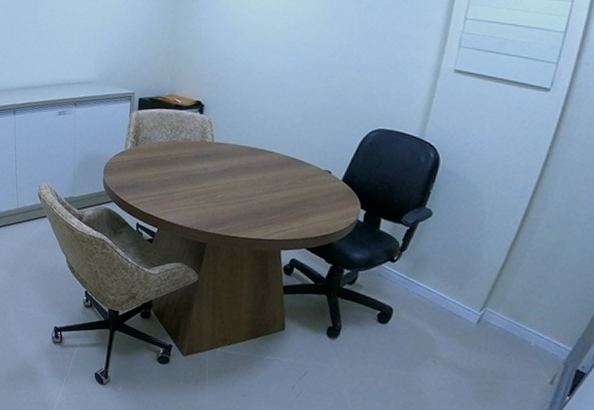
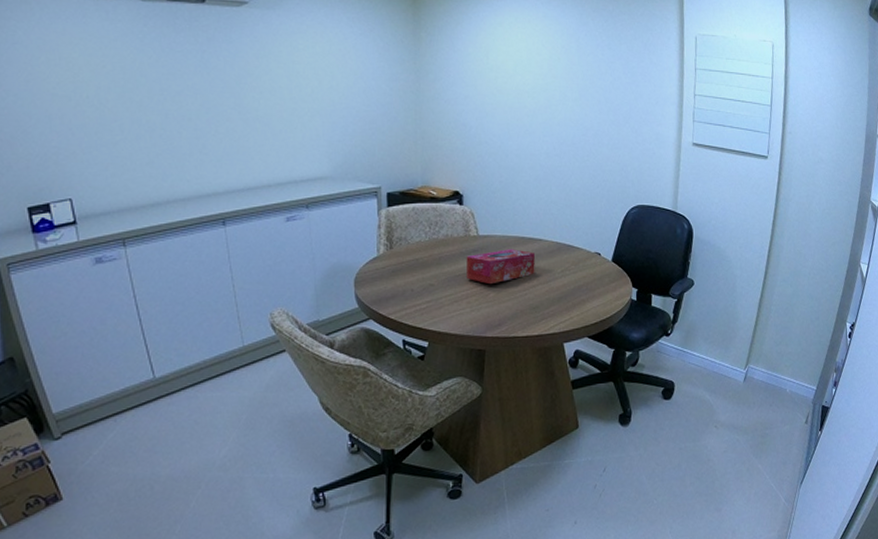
tissue box: none [198,157,264,187] -> present [466,249,535,285]

